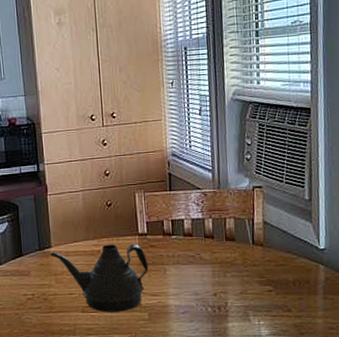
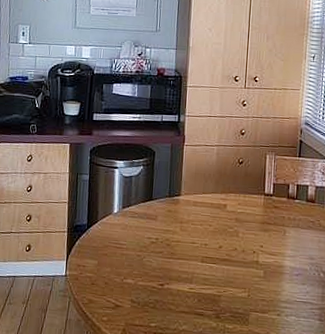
teapot: present [50,244,149,313] -> none [179,199,270,267]

